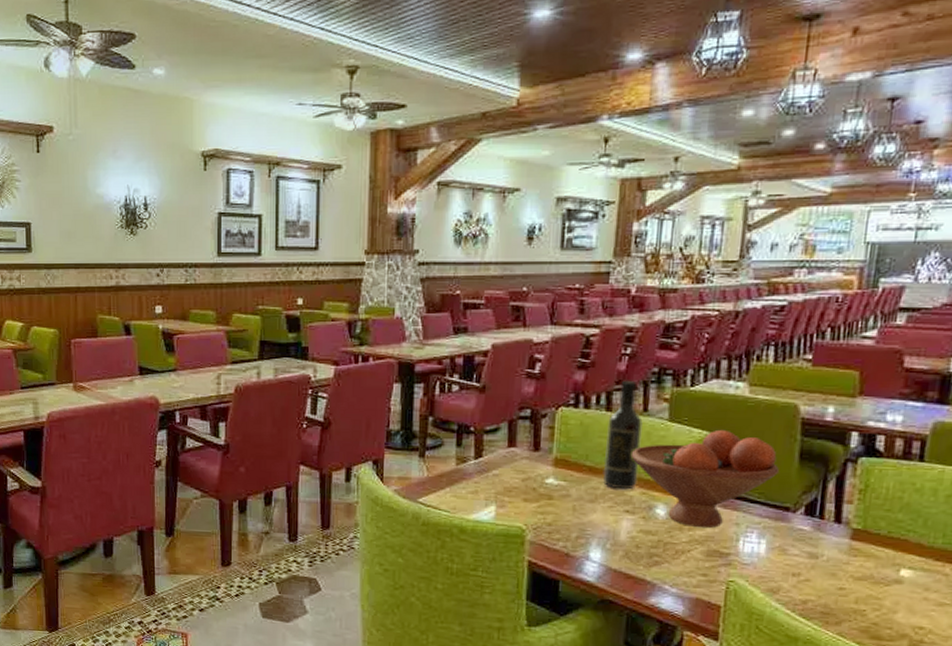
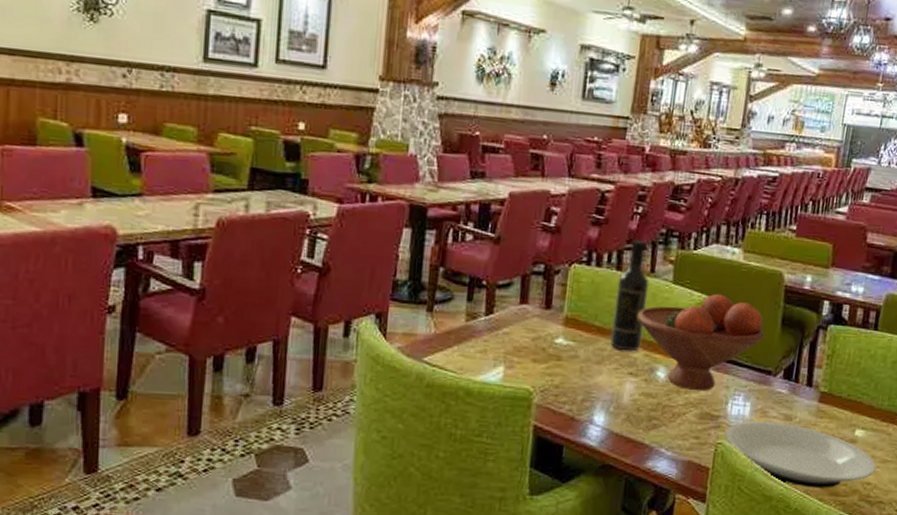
plate: none [738,558,930,631] -> present [725,421,876,488]

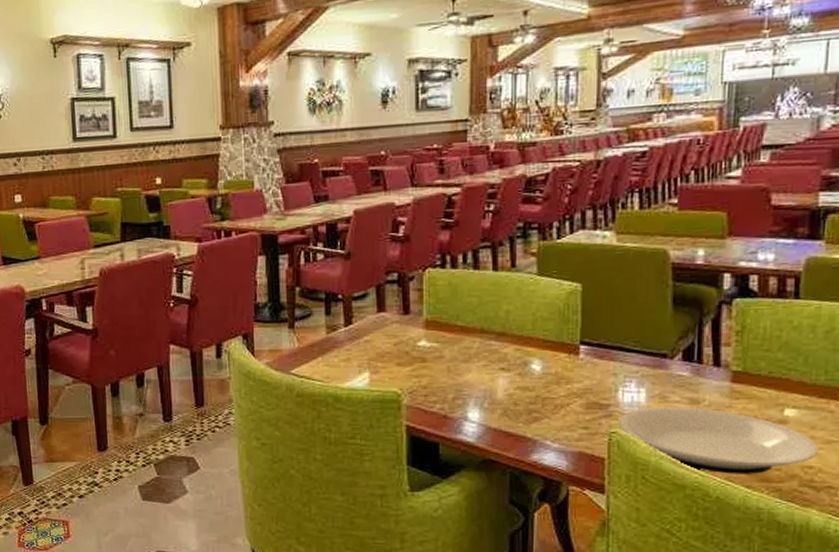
wine bottle: present [610,239,650,352] -> none [475,237,511,347]
fruit bowl: present [637,293,765,391] -> none [501,280,653,381]

